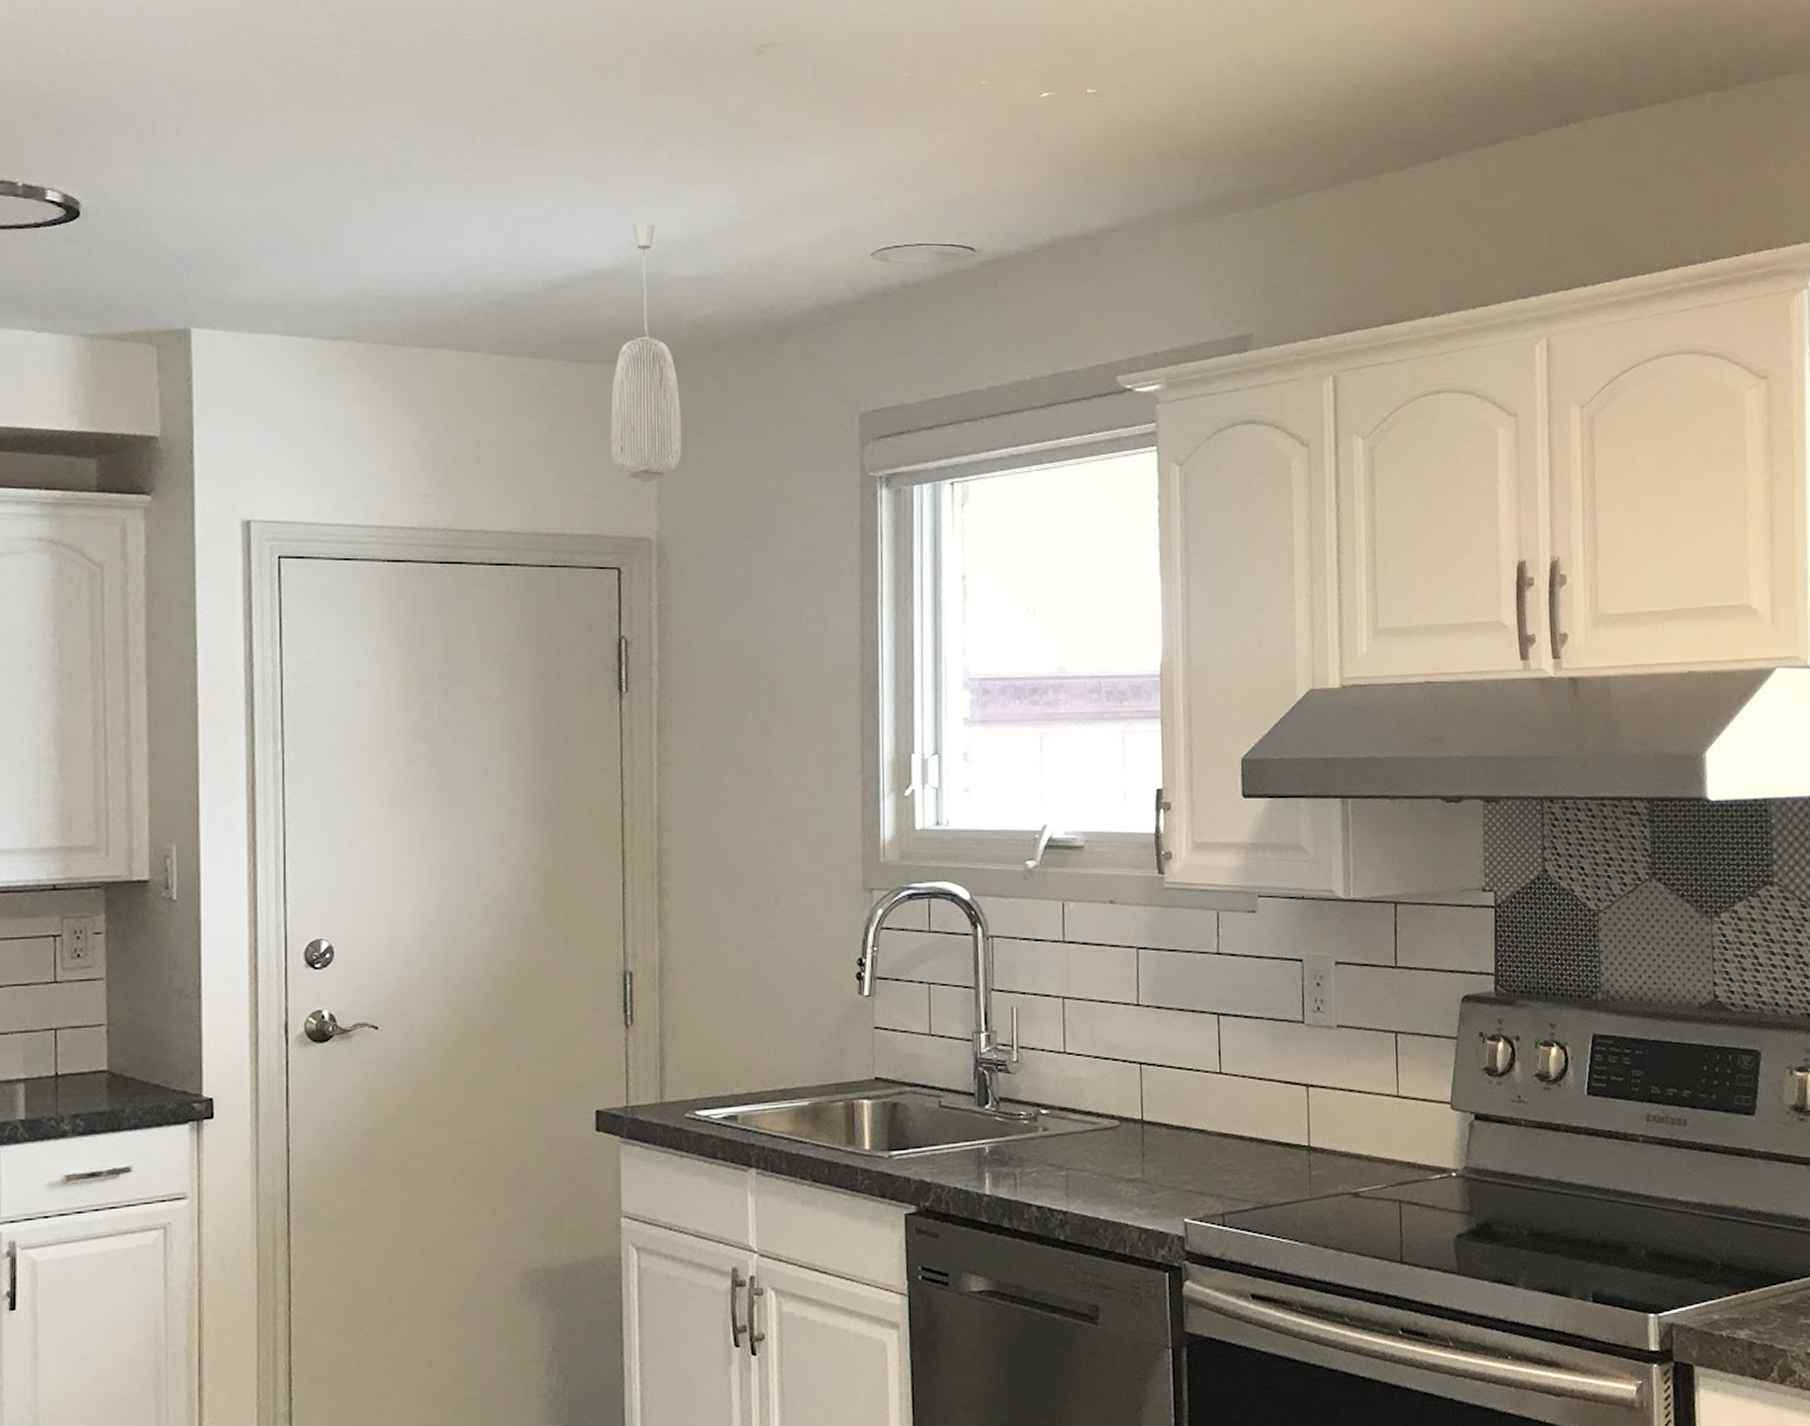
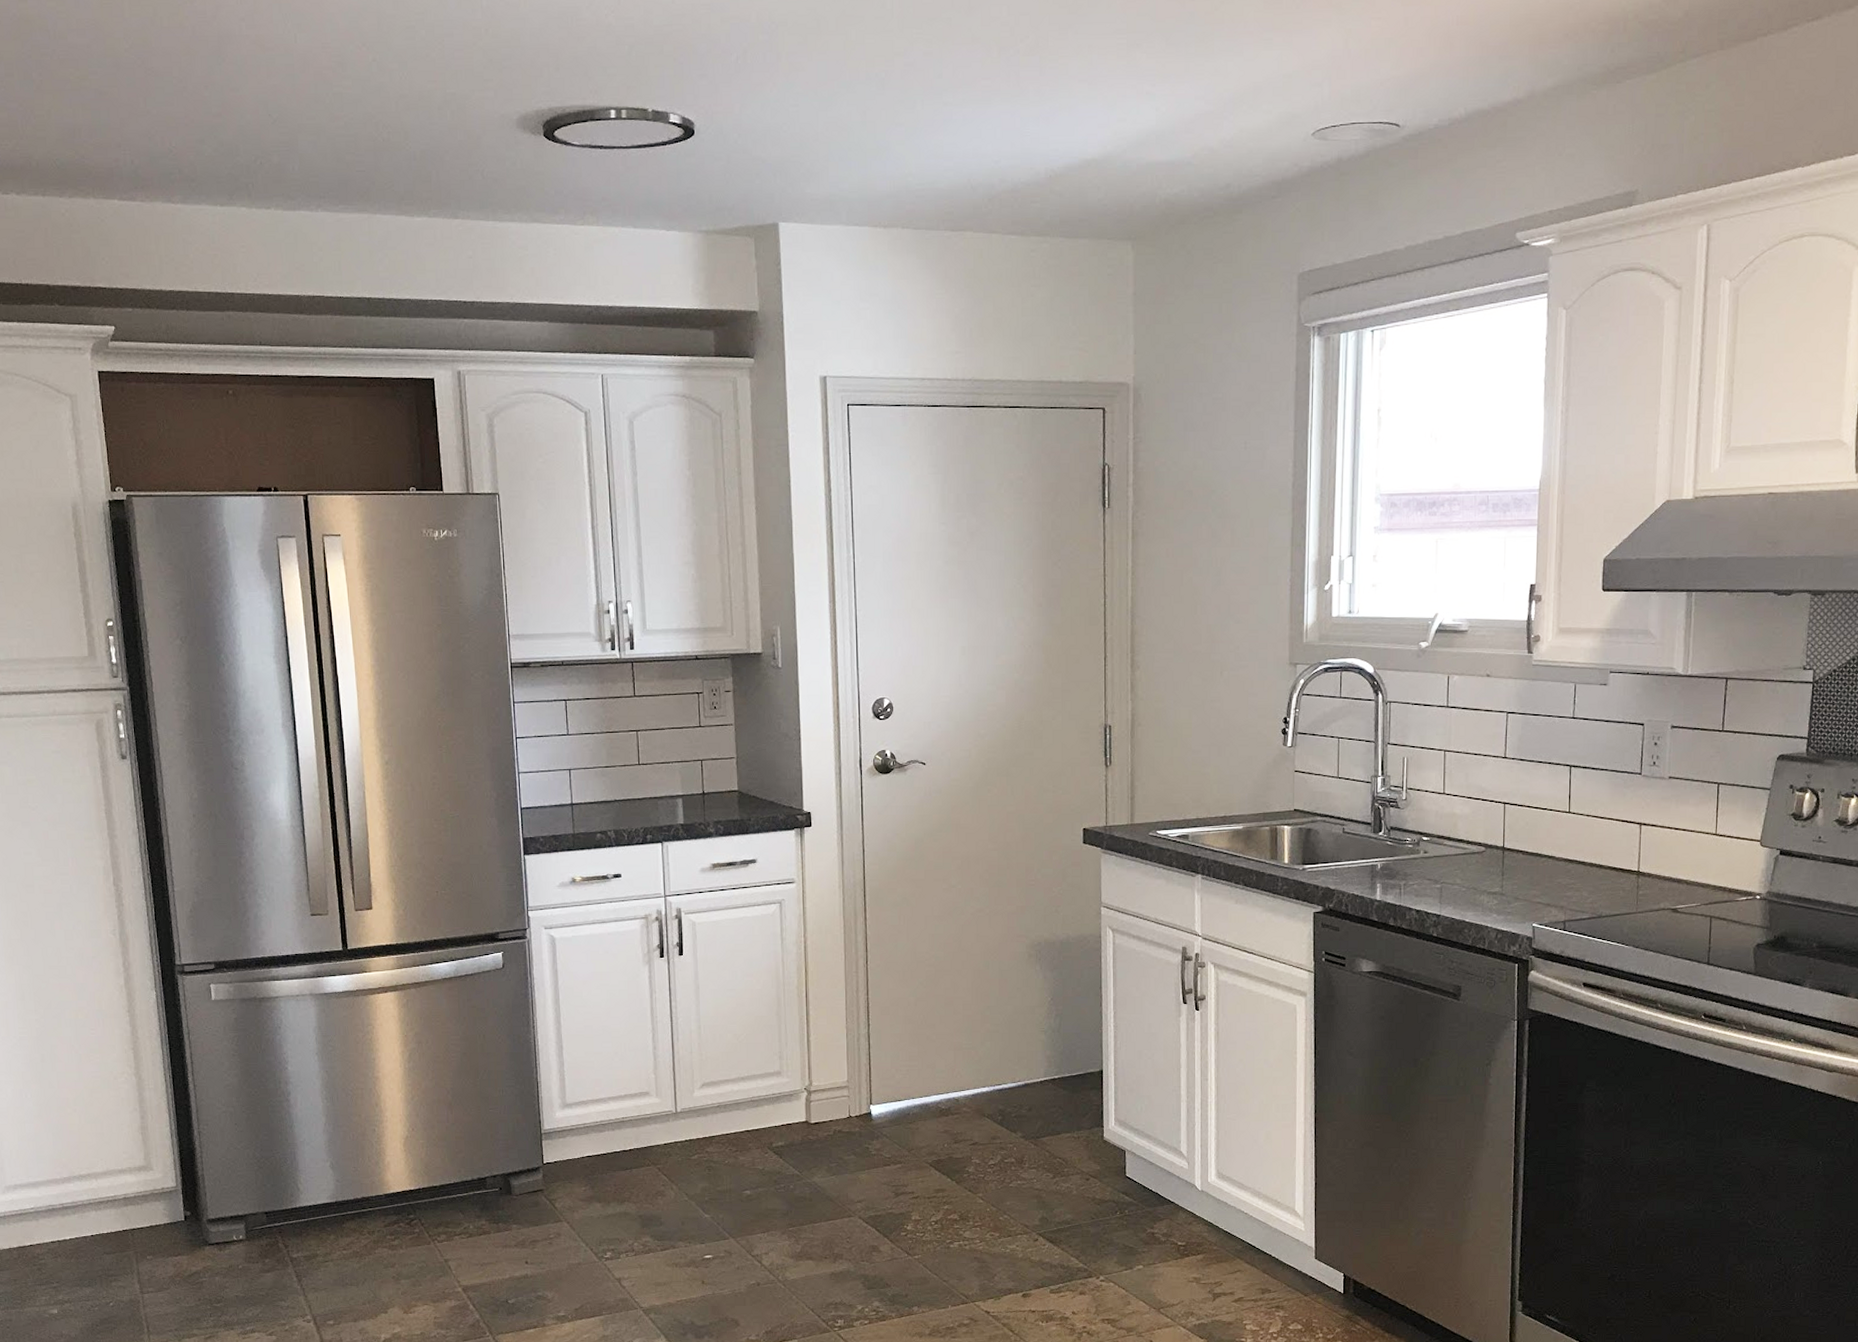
pendant light: present [610,224,682,481] -> none [1098,117,1154,336]

